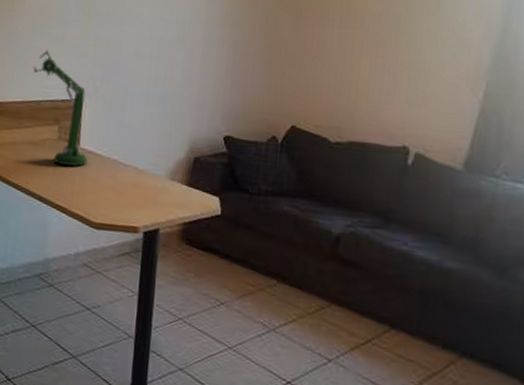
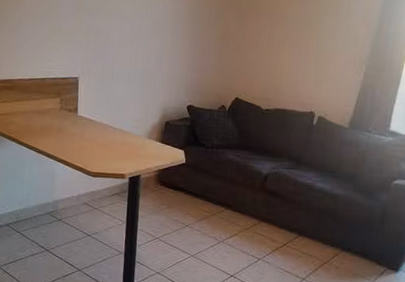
desk lamp: present [33,50,88,167] -> none [37,37,84,130]

